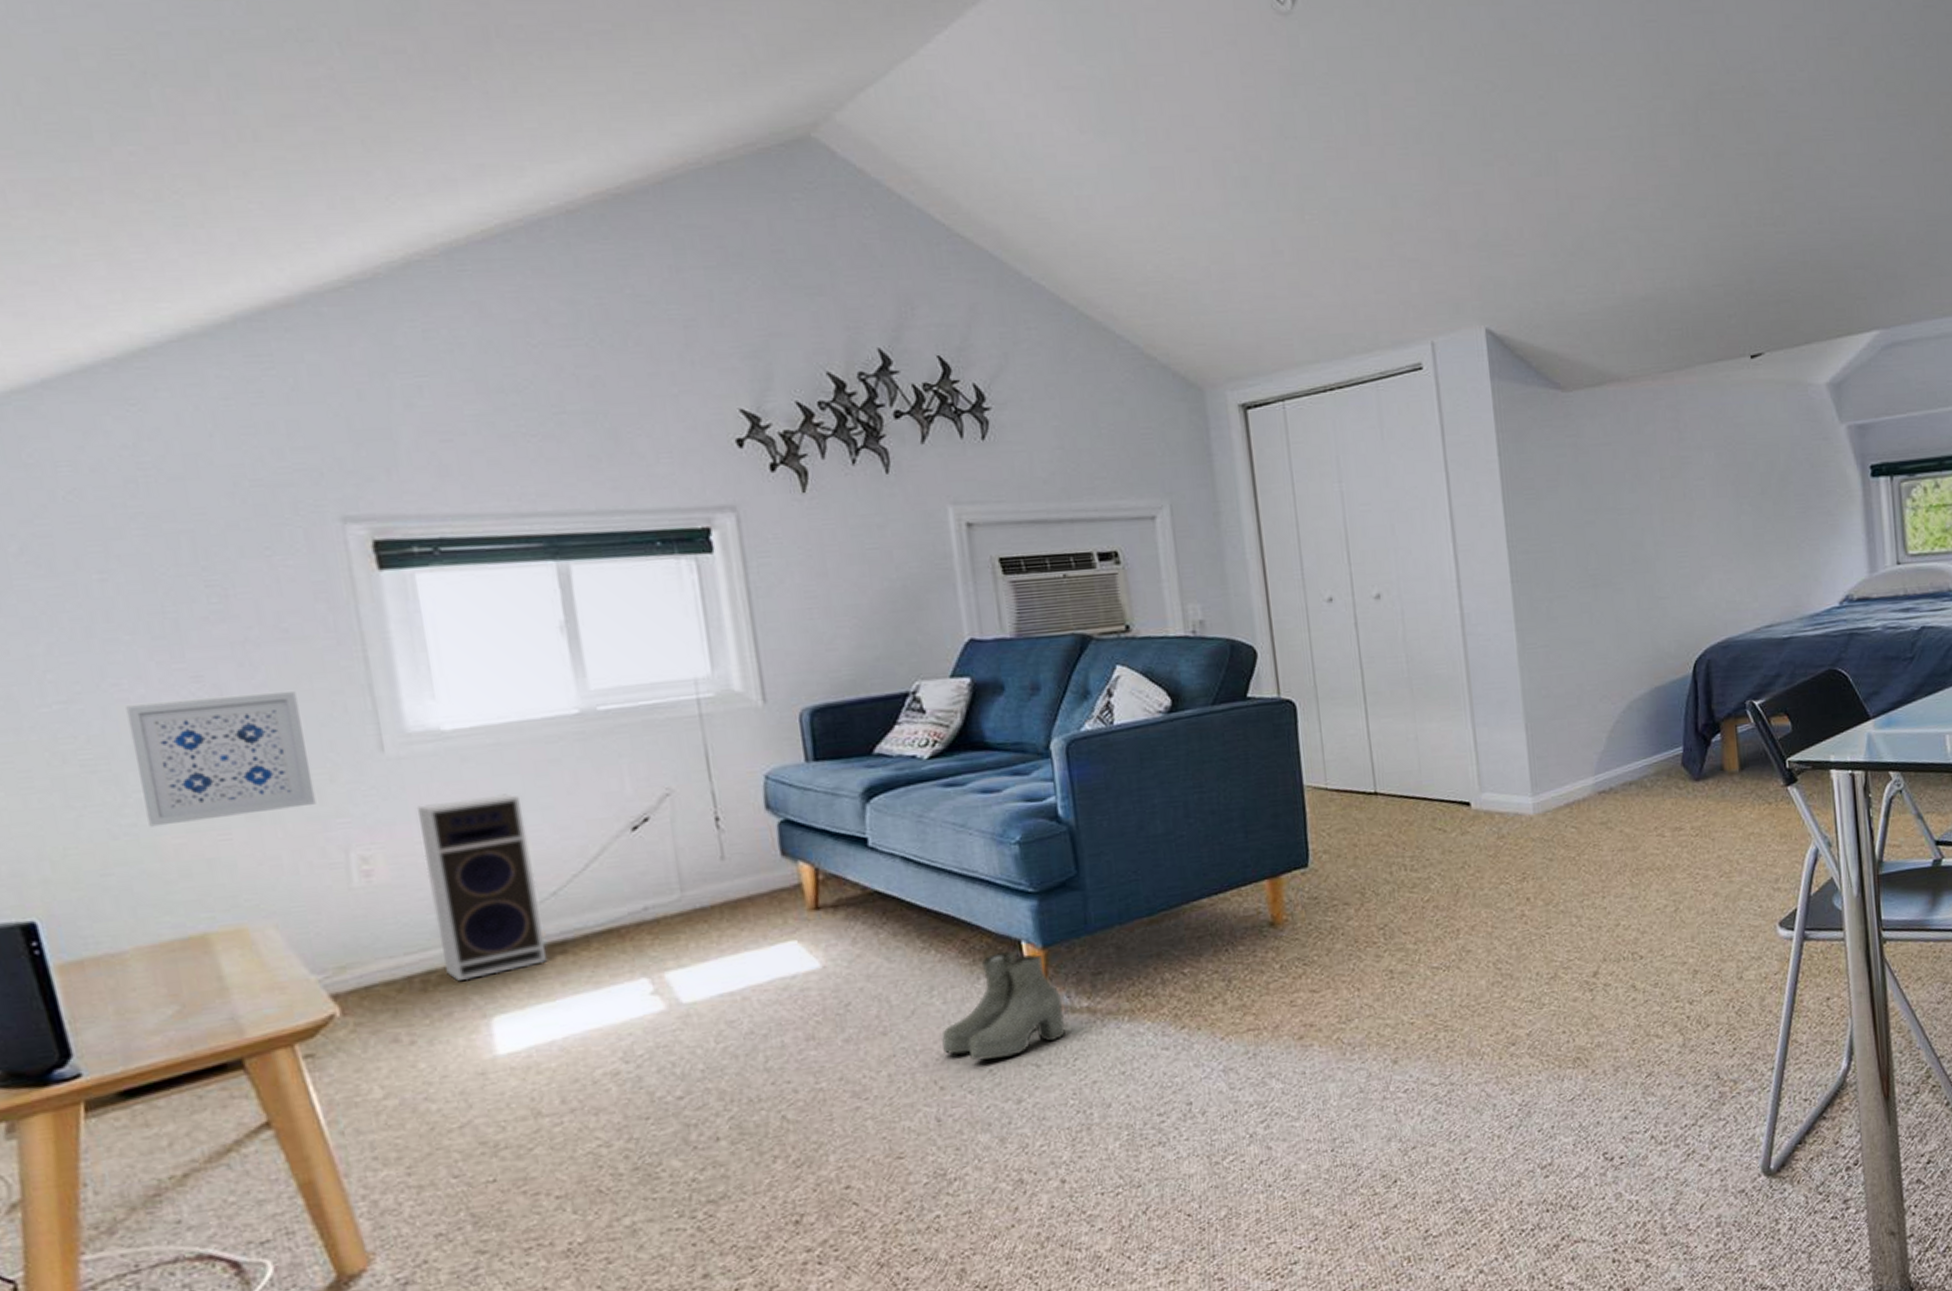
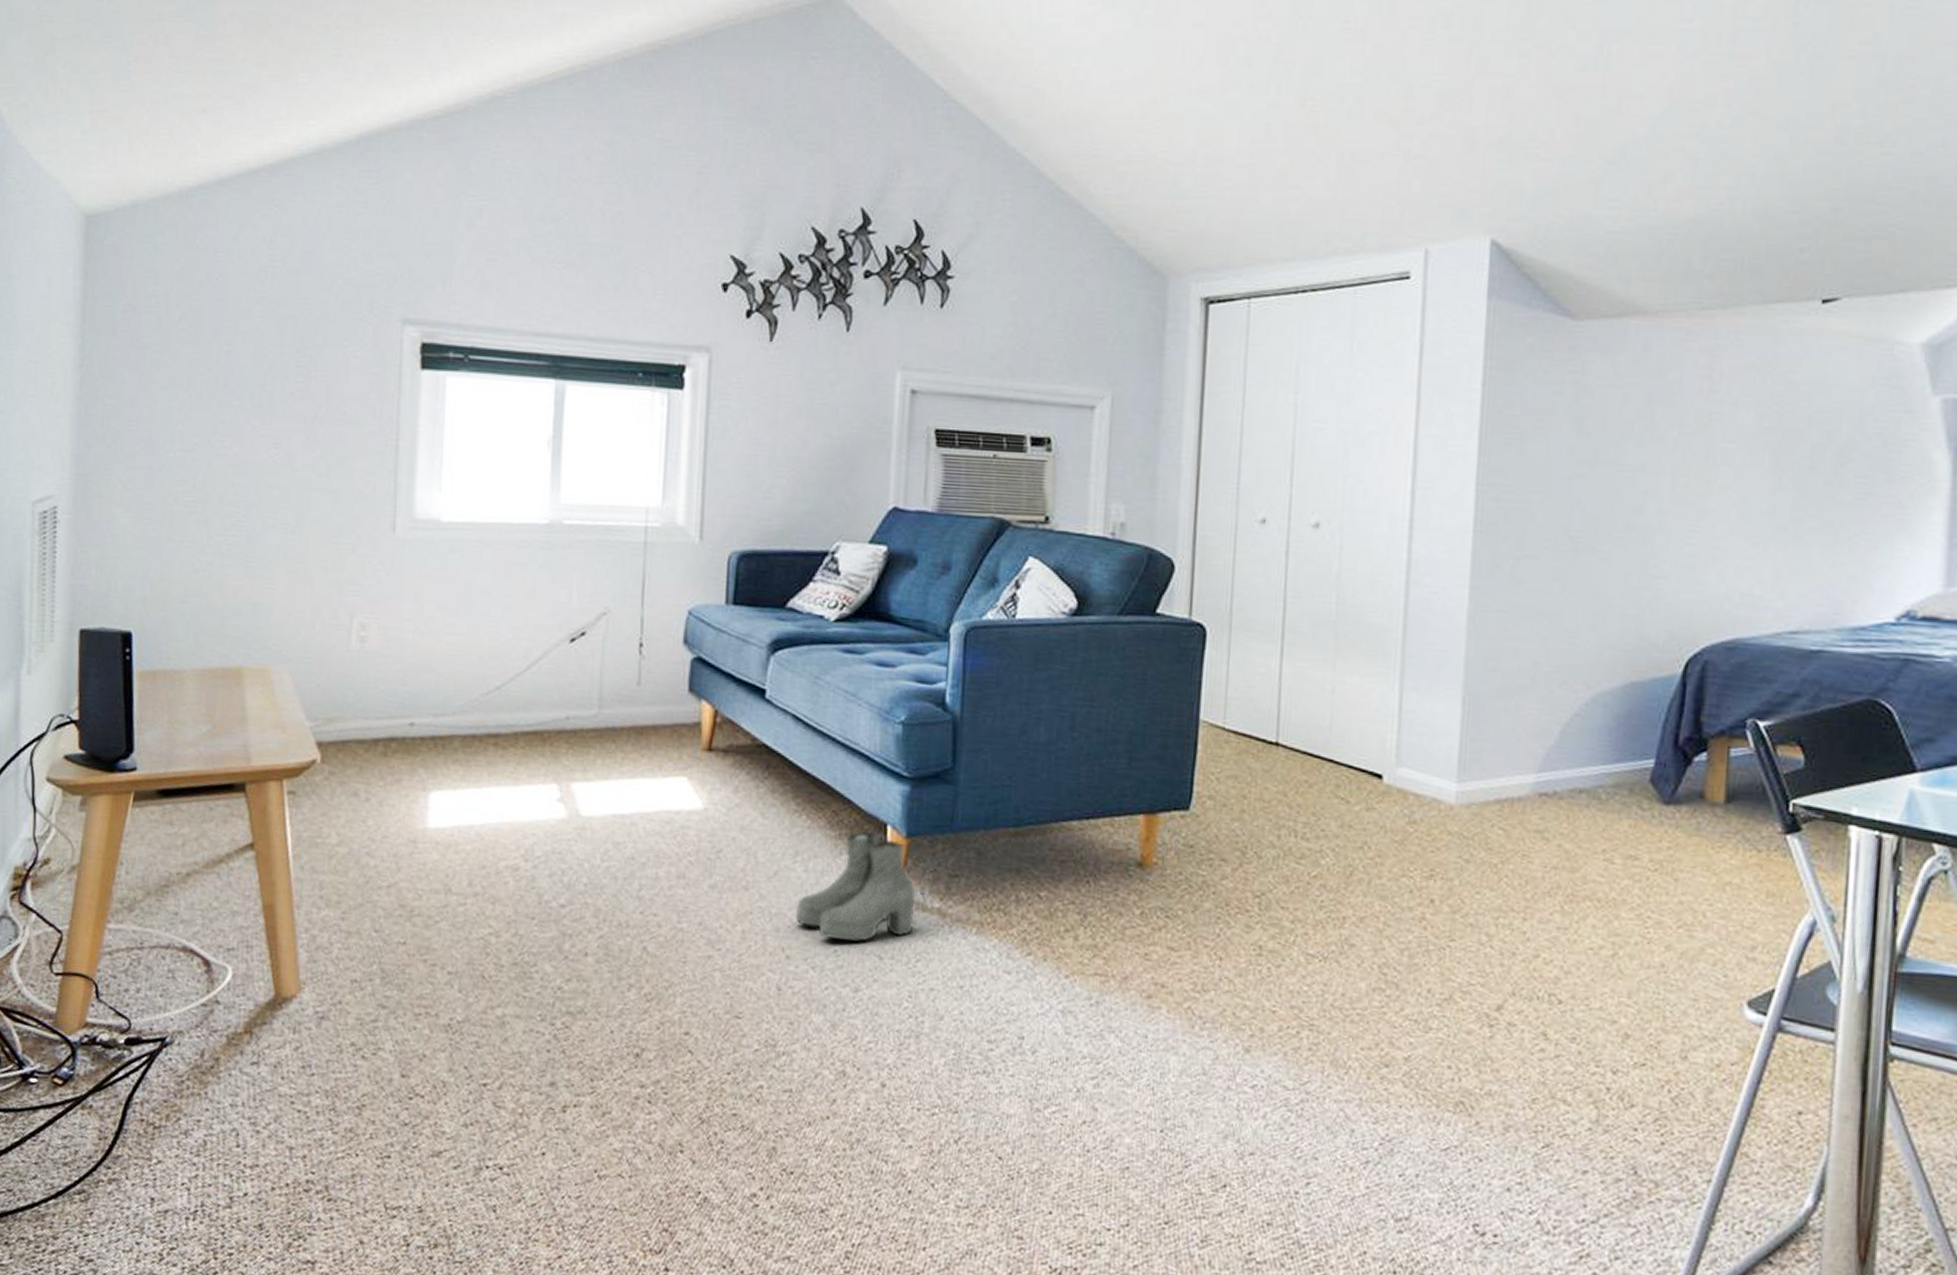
wall art: present [126,691,317,827] -> none [220,461,342,571]
speaker: present [416,794,548,981] -> none [404,585,488,753]

